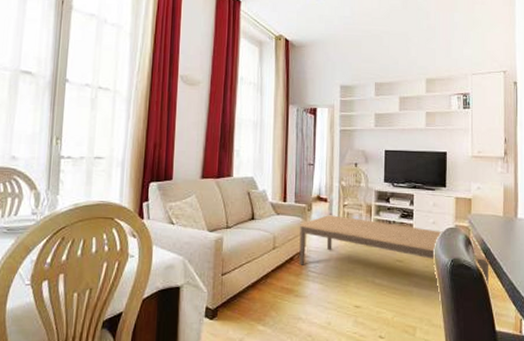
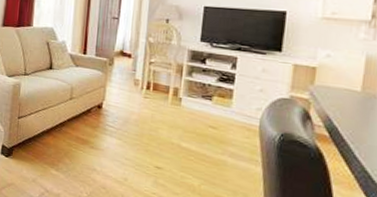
coffee table: present [299,215,490,285] -> none [96,71,335,168]

